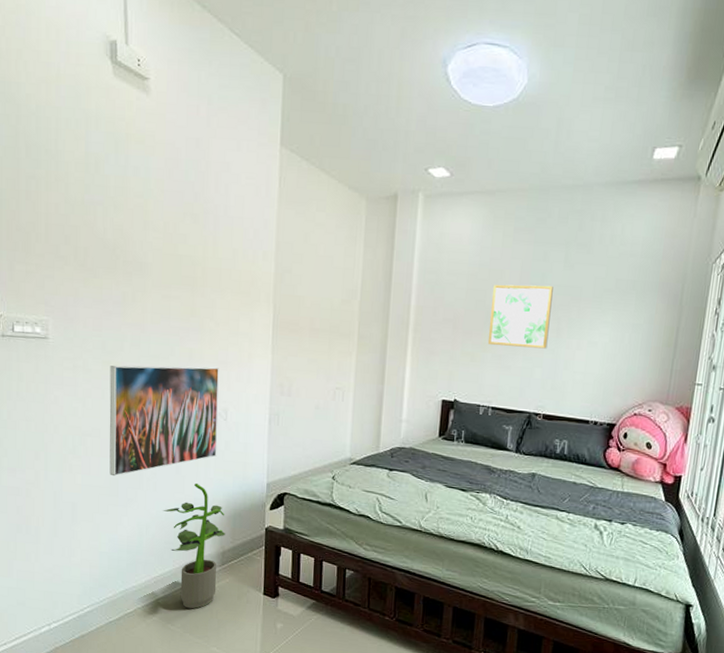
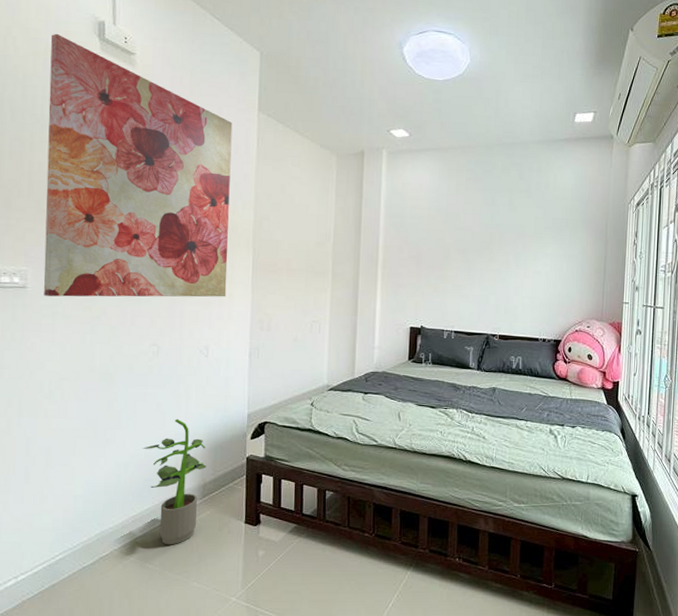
wall art: none [62,56,253,358] -> present [43,33,233,297]
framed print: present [109,365,219,477] -> none [87,307,200,418]
wall art: present [487,284,553,349] -> none [448,225,501,279]

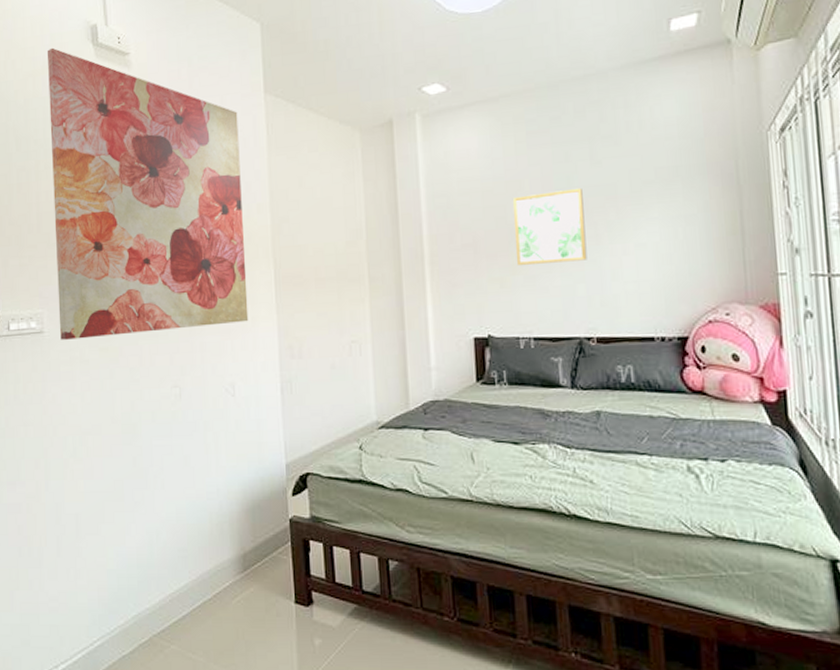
potted plant: present [142,419,207,545] -> none [173,475,245,631]
wall art: none [448,225,501,279] -> present [513,187,587,265]

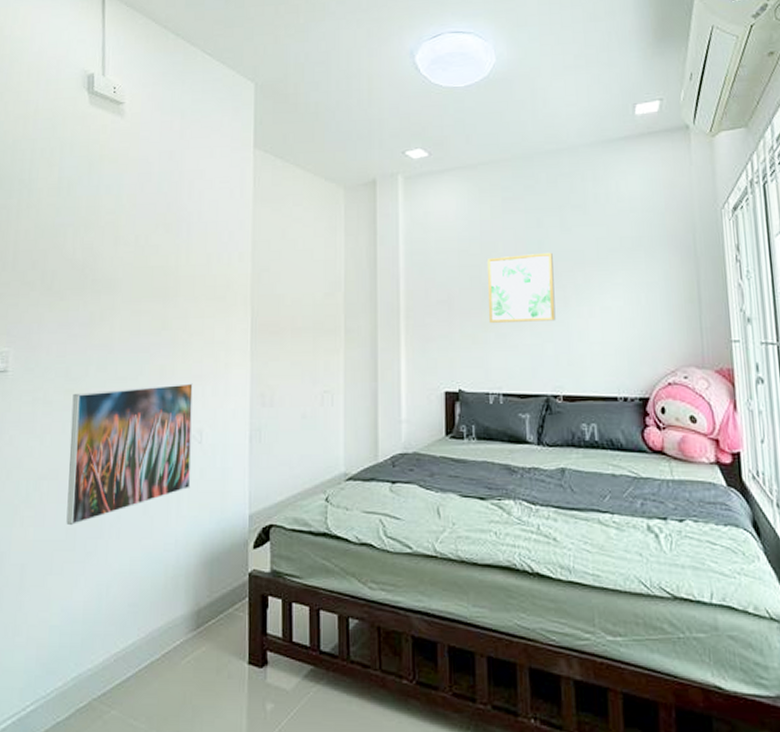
wall art: present [46,47,249,340] -> none [25,92,226,380]
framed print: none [107,338,228,478] -> present [66,383,193,526]

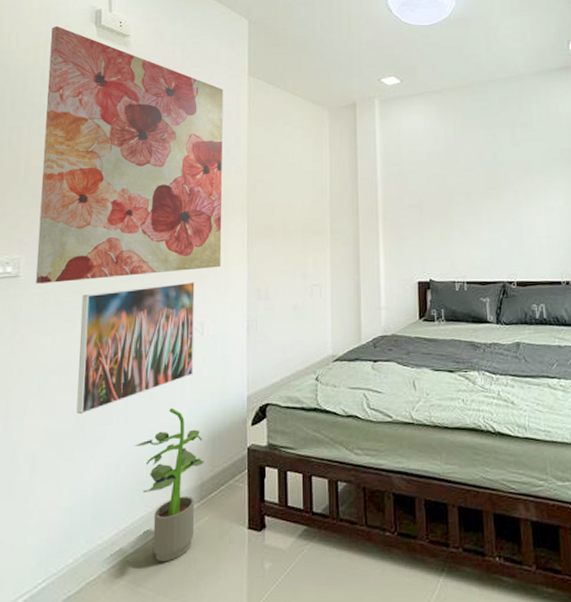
wall art: none [25,92,226,380] -> present [36,26,224,284]
potted plant: none [127,524,201,694] -> present [134,408,204,563]
wall art: present [487,252,556,323] -> none [451,162,509,222]

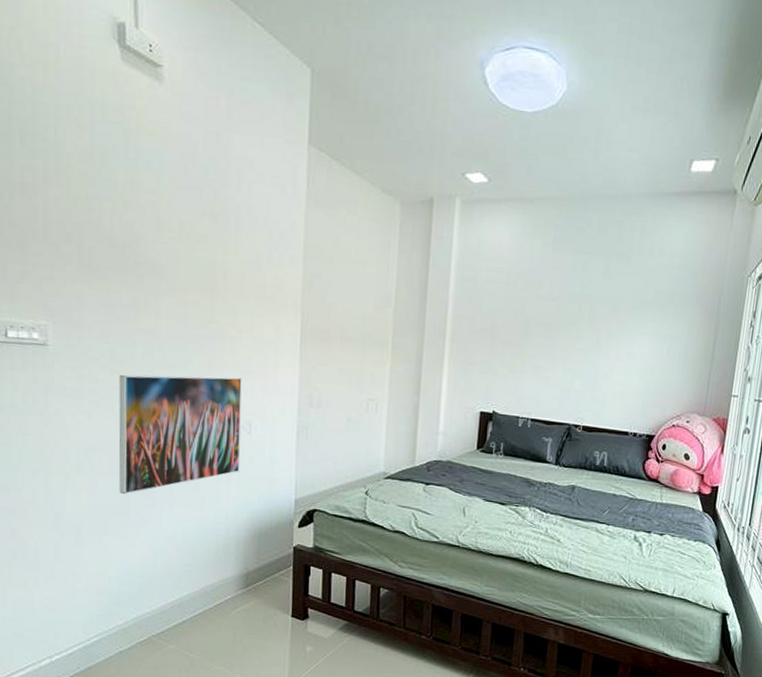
wall art: present [36,26,224,284] -> none [62,36,278,367]
potted plant: present [134,408,204,563] -> none [180,501,250,635]

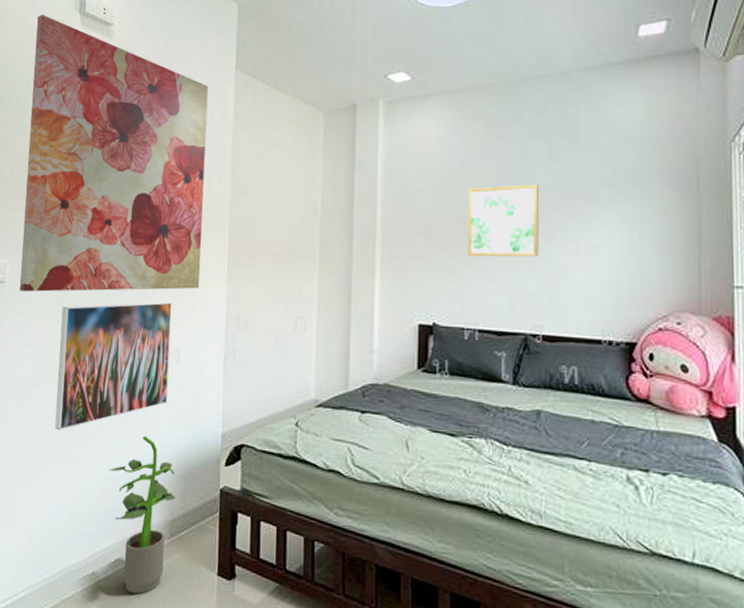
wall art: none [62,36,278,367] -> present [20,14,209,292]
potted plant: none [180,501,250,635] -> present [108,436,176,595]
wall art: none [526,294,593,360] -> present [467,184,539,257]

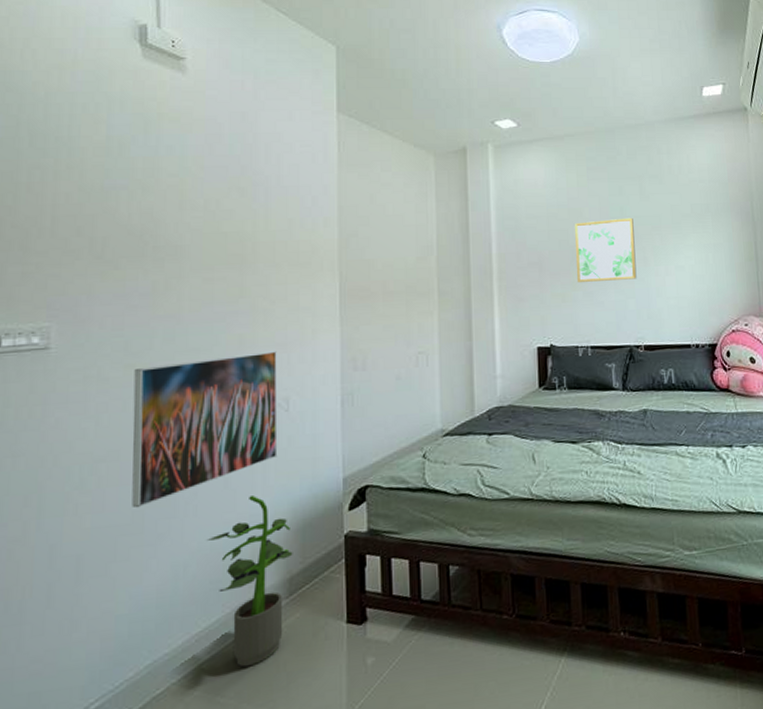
wall art: present [20,14,209,292] -> none [71,42,309,357]

